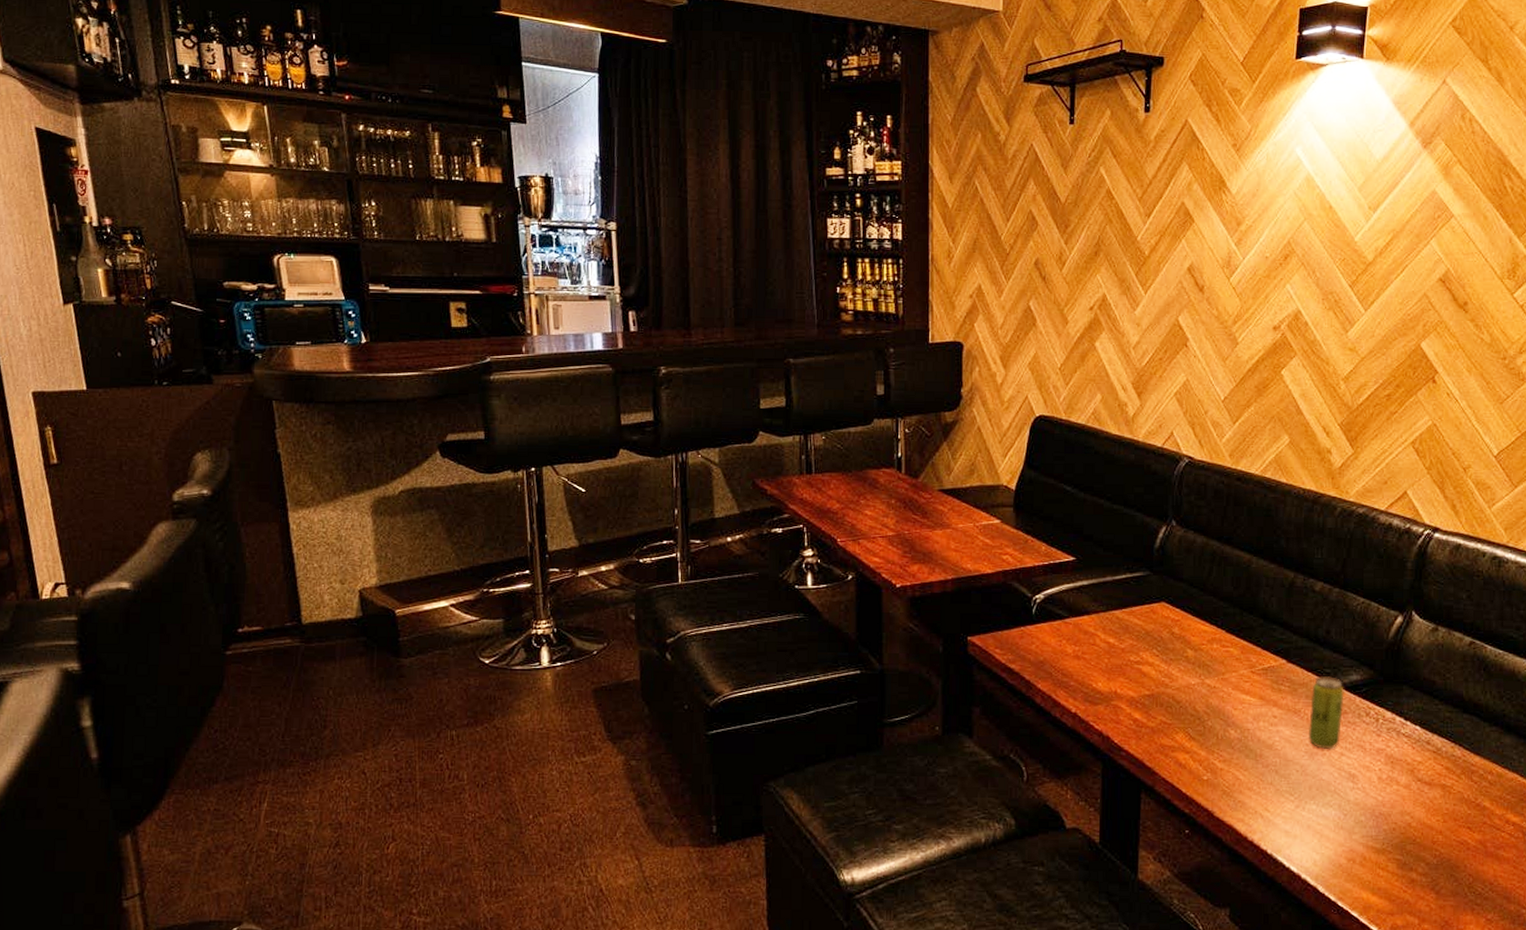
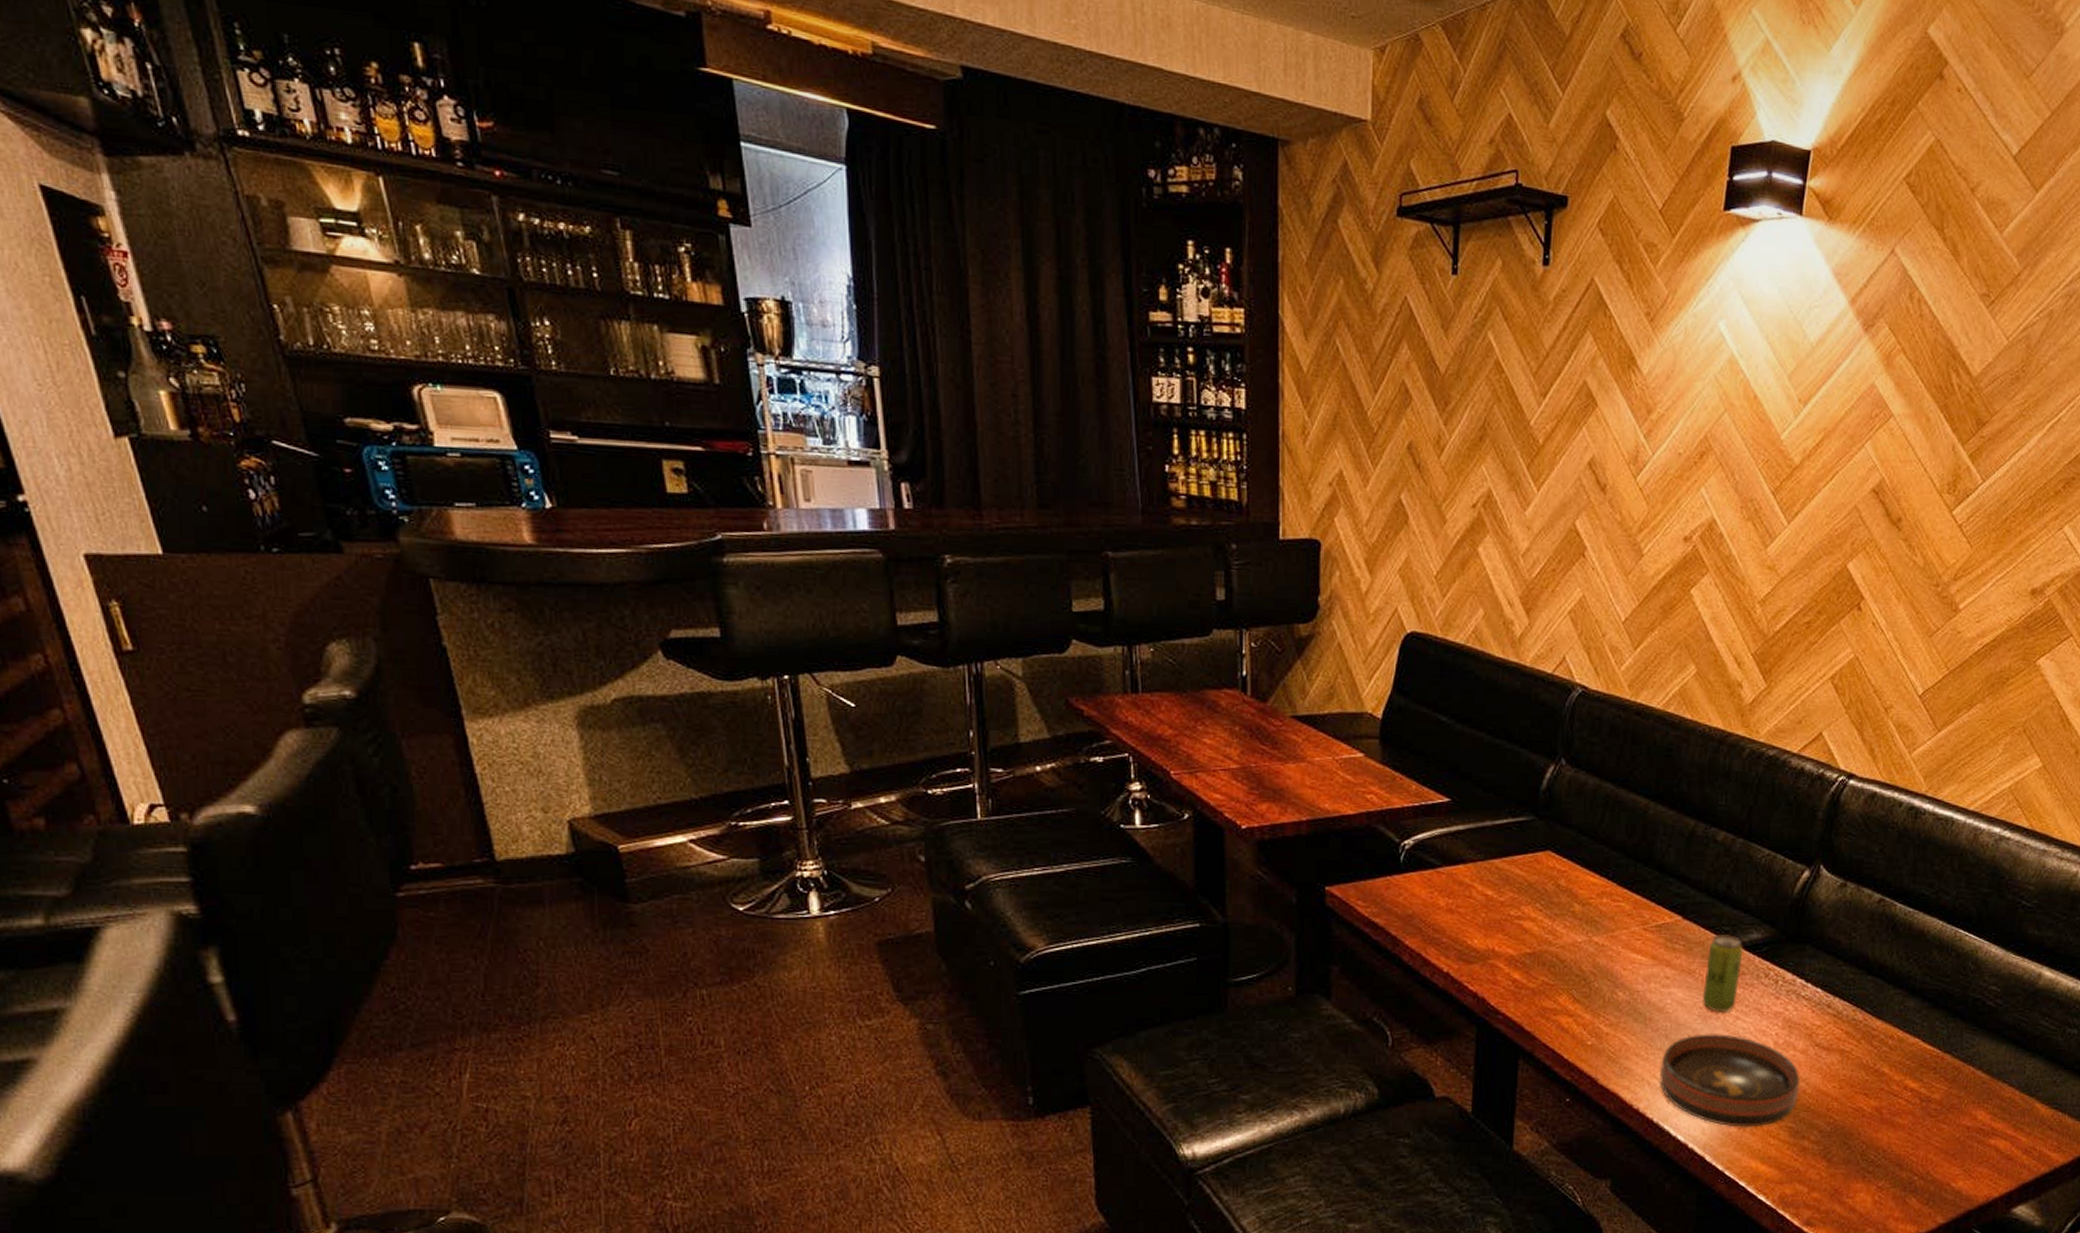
ashtray: none [1271,769,1405,859] -> present [1659,1034,1800,1127]

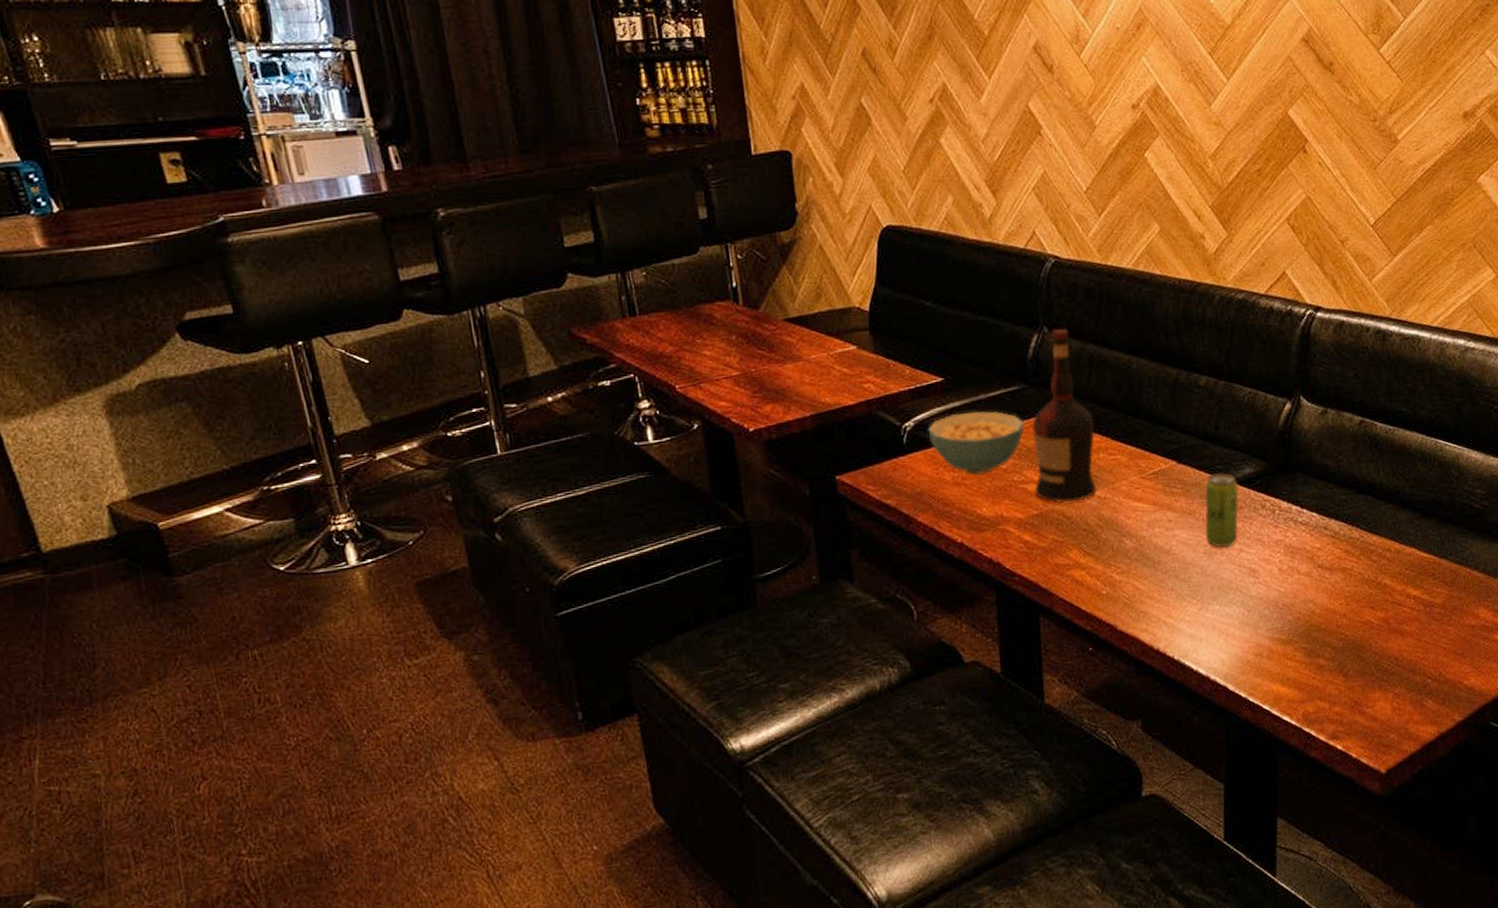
cereal bowl: none [1427,837,1528,904] -> present [927,410,1025,475]
liquor: none [1531,762,1603,945] -> present [1032,328,1097,504]
ashtray: present [1659,1034,1800,1127] -> none [1173,567,1309,655]

